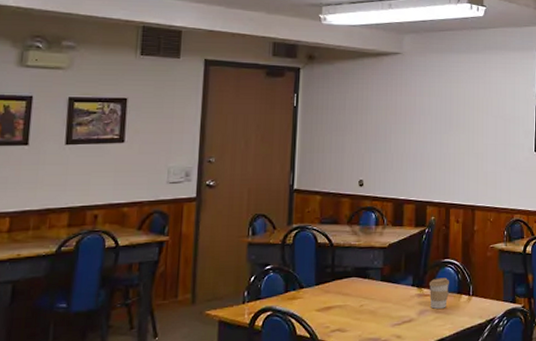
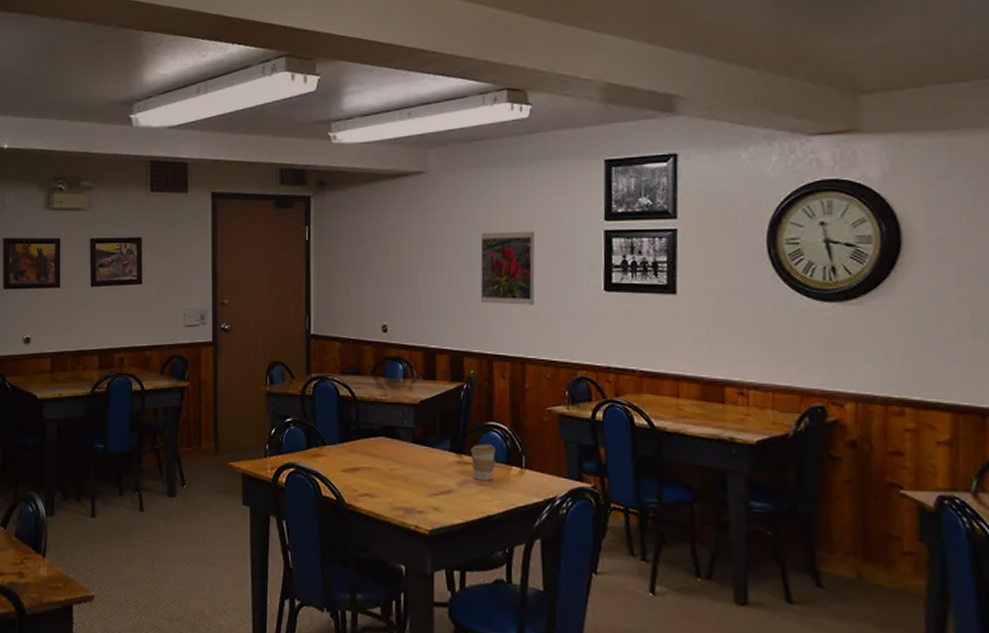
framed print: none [441,104,485,163] -> present [480,231,535,305]

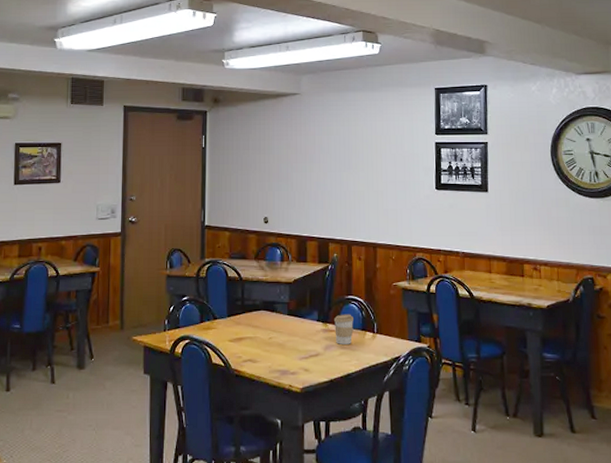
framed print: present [480,231,535,305] -> none [342,142,384,201]

